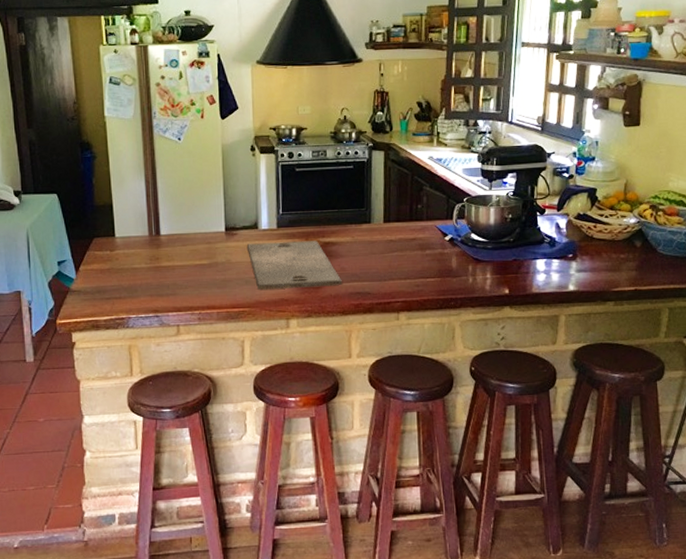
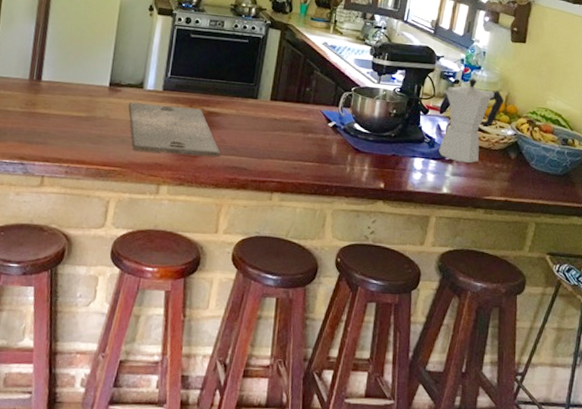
moka pot: none [558,171,623,258] -> present [439,78,504,164]

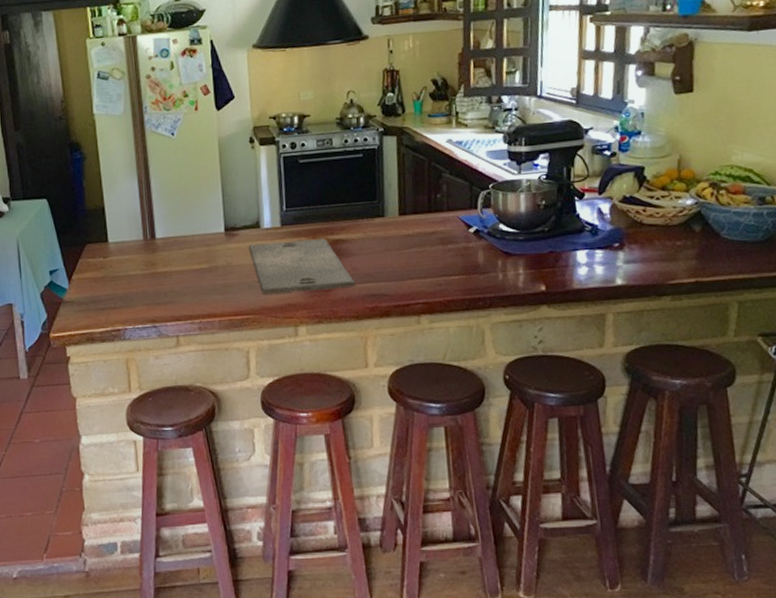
moka pot: present [439,78,504,164] -> none [598,147,677,247]

